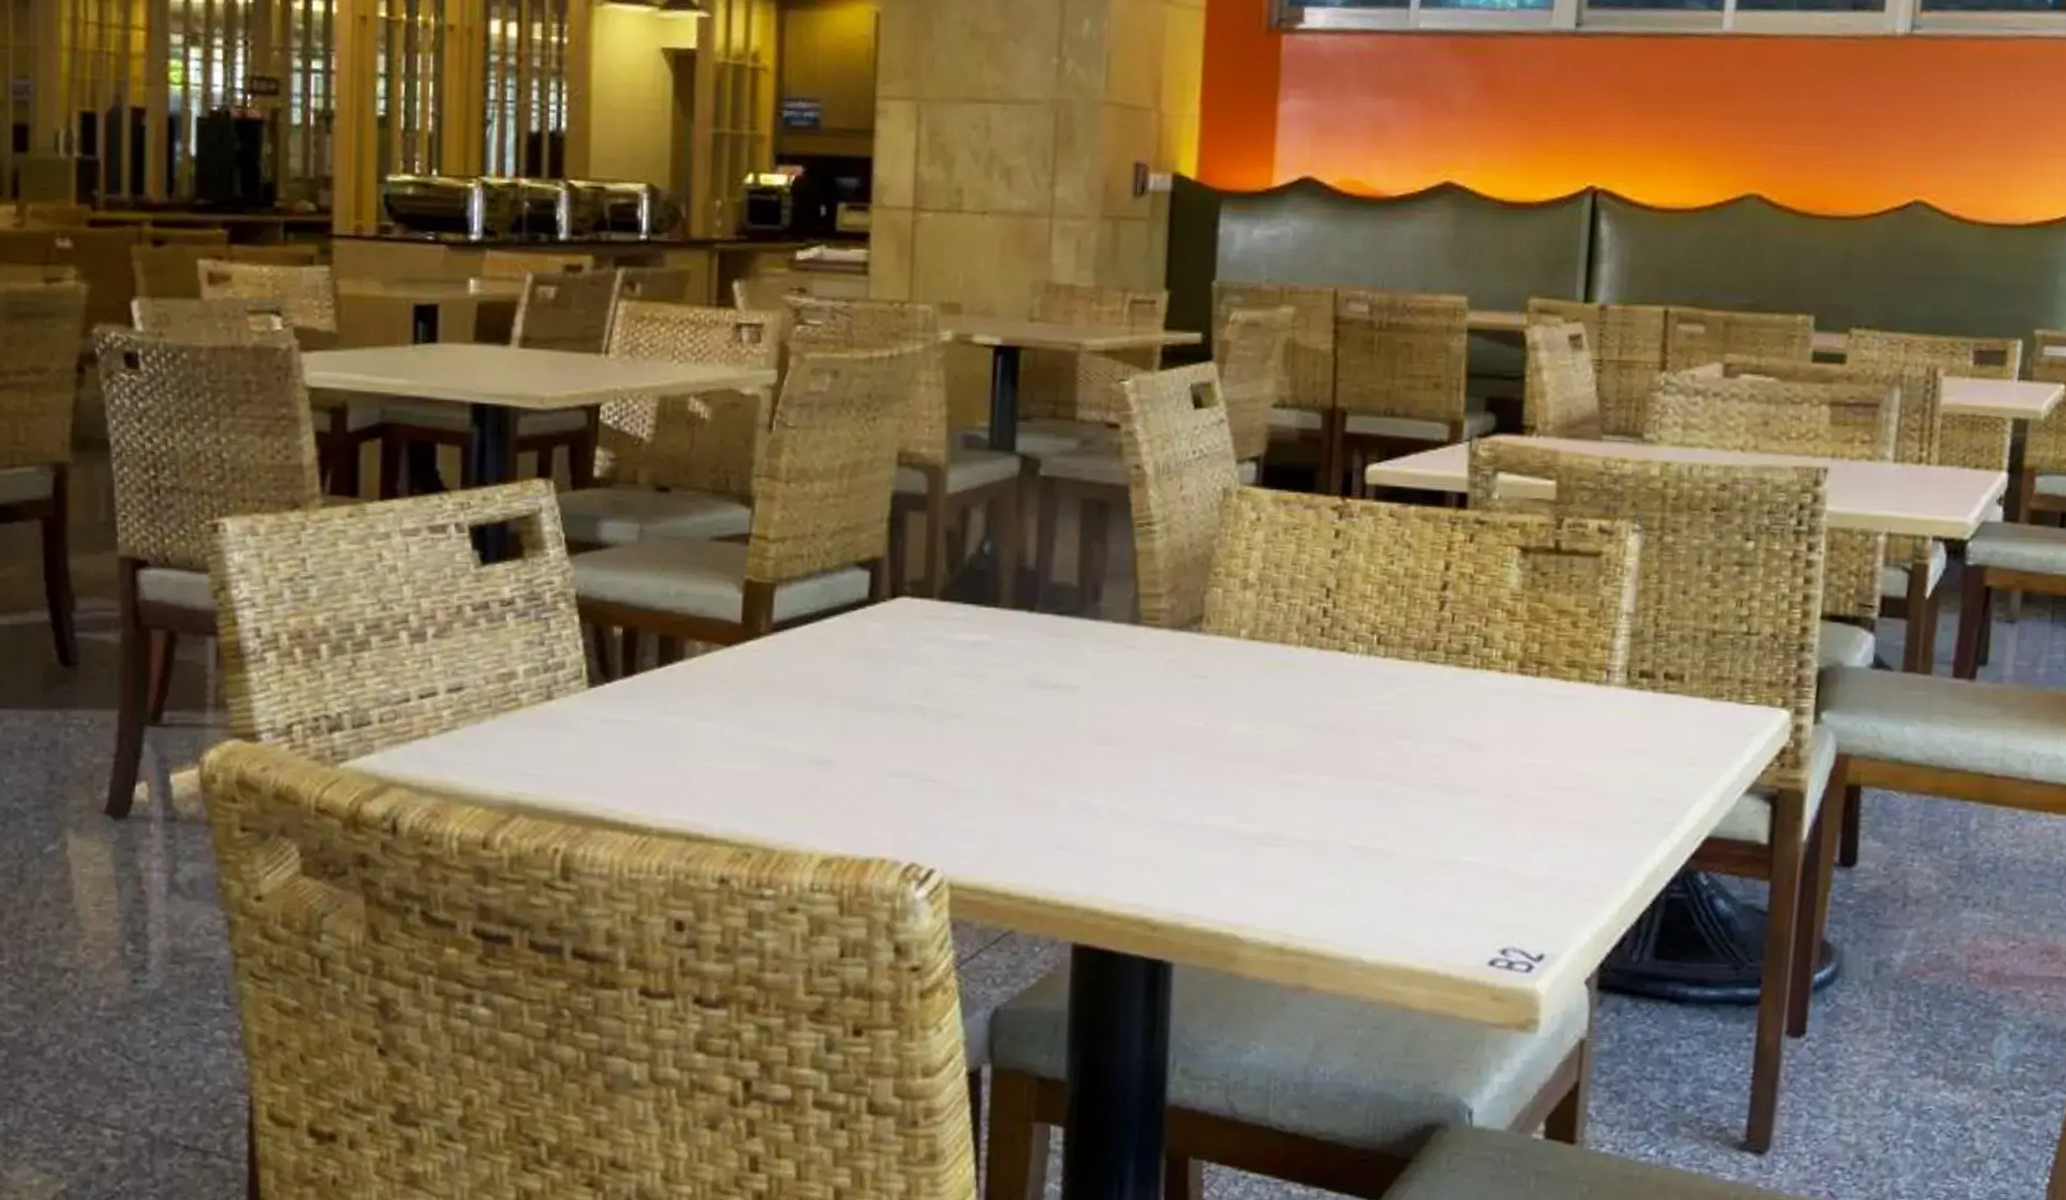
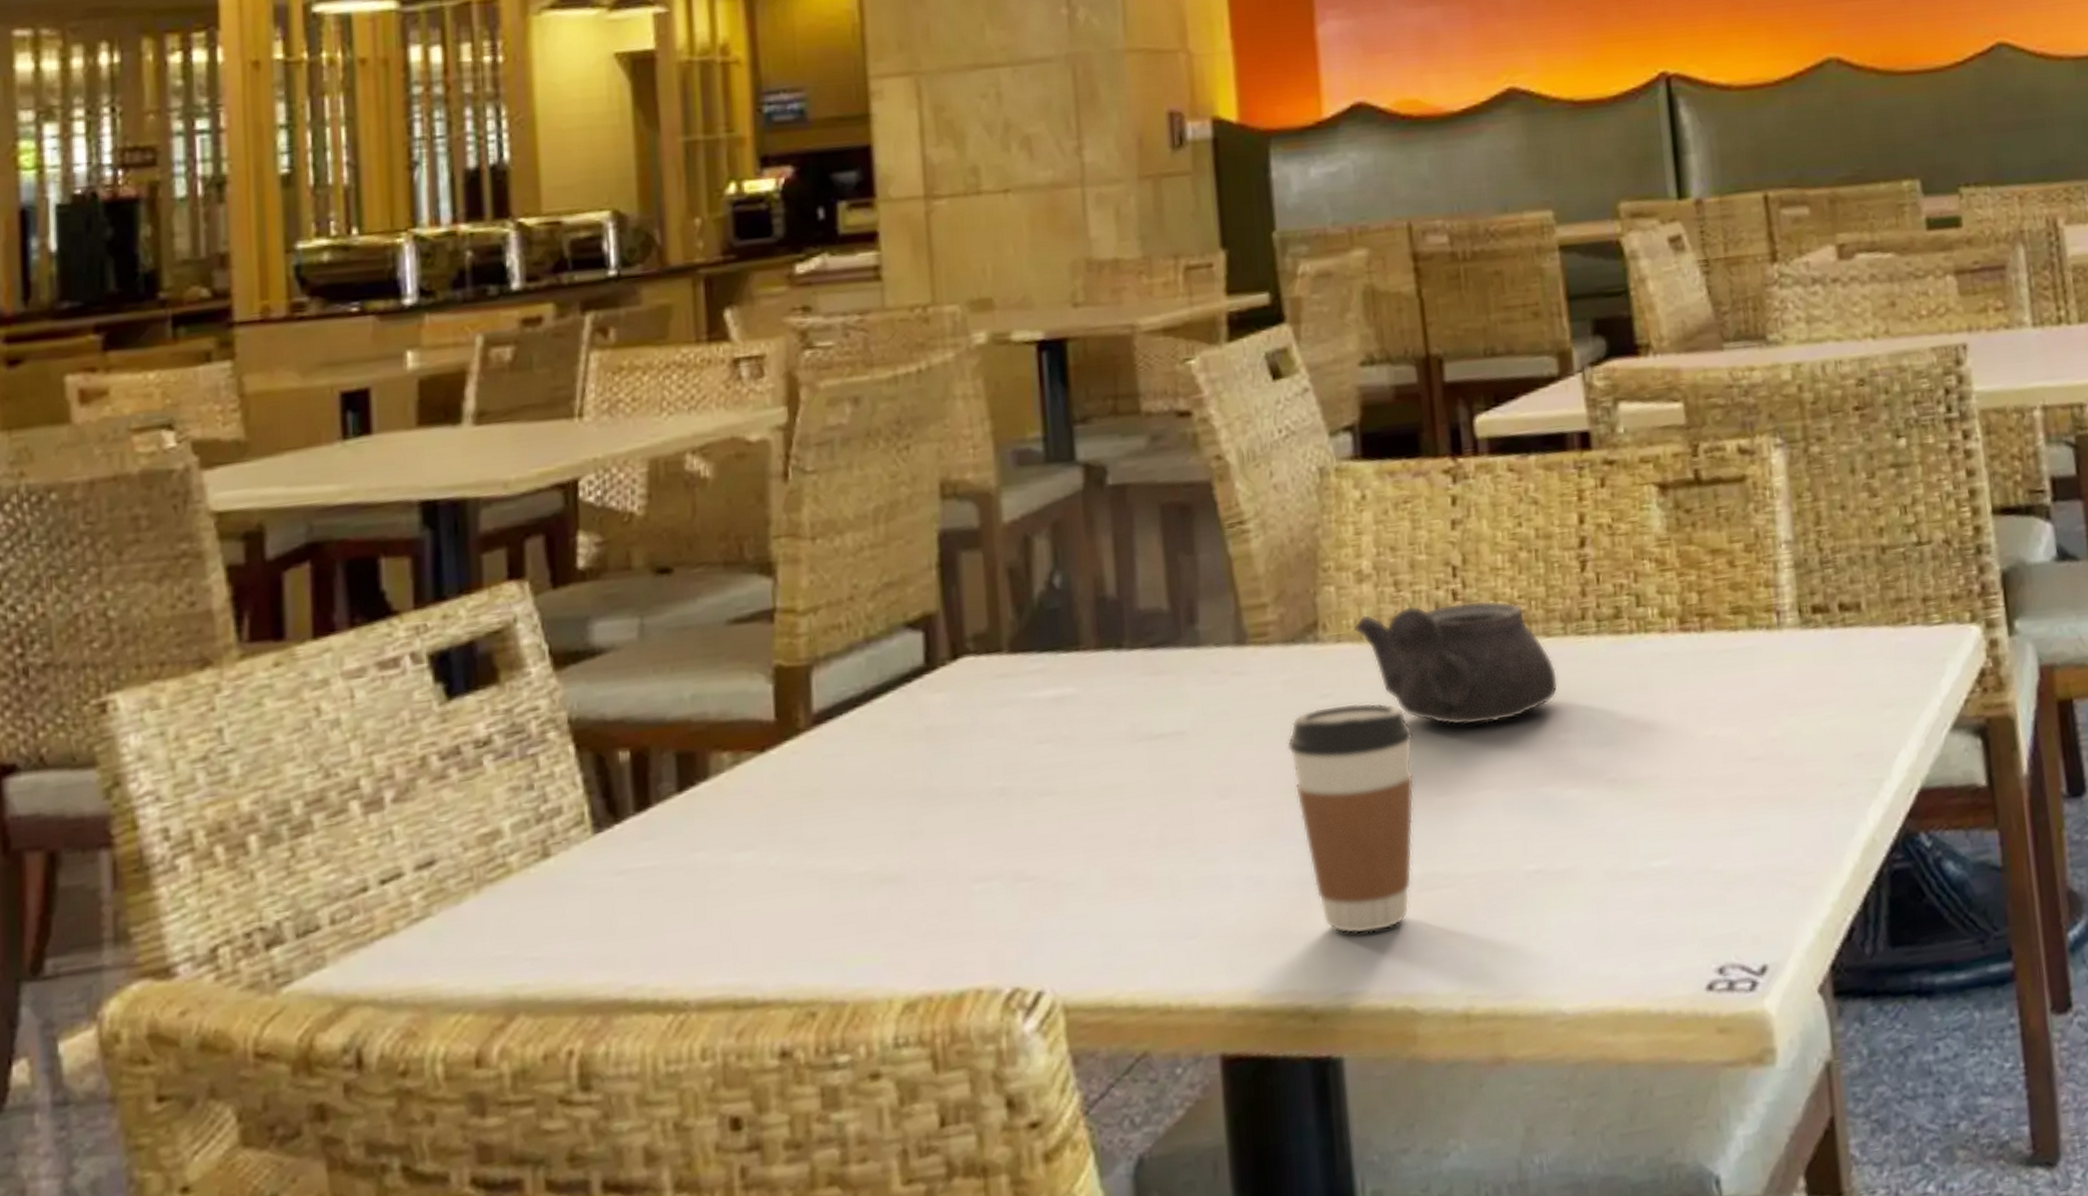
coffee cup: none [1162,685,1271,871] -> present [1287,702,1415,934]
teapot: none [1233,615,1404,722] -> present [1353,600,1559,726]

